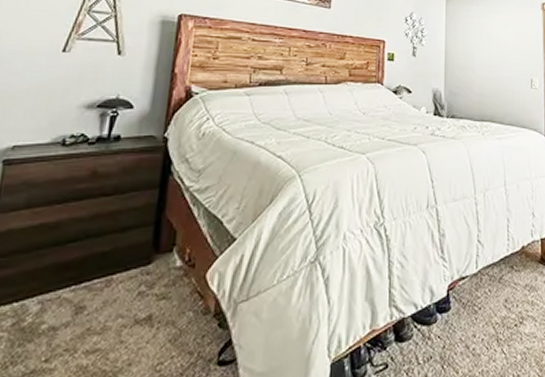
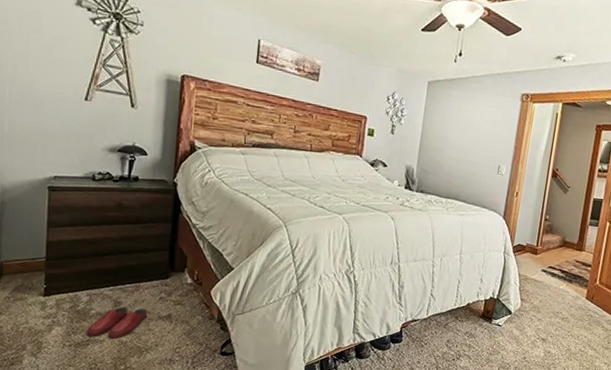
slippers: none [30,312,120,367] -> present [86,307,147,339]

